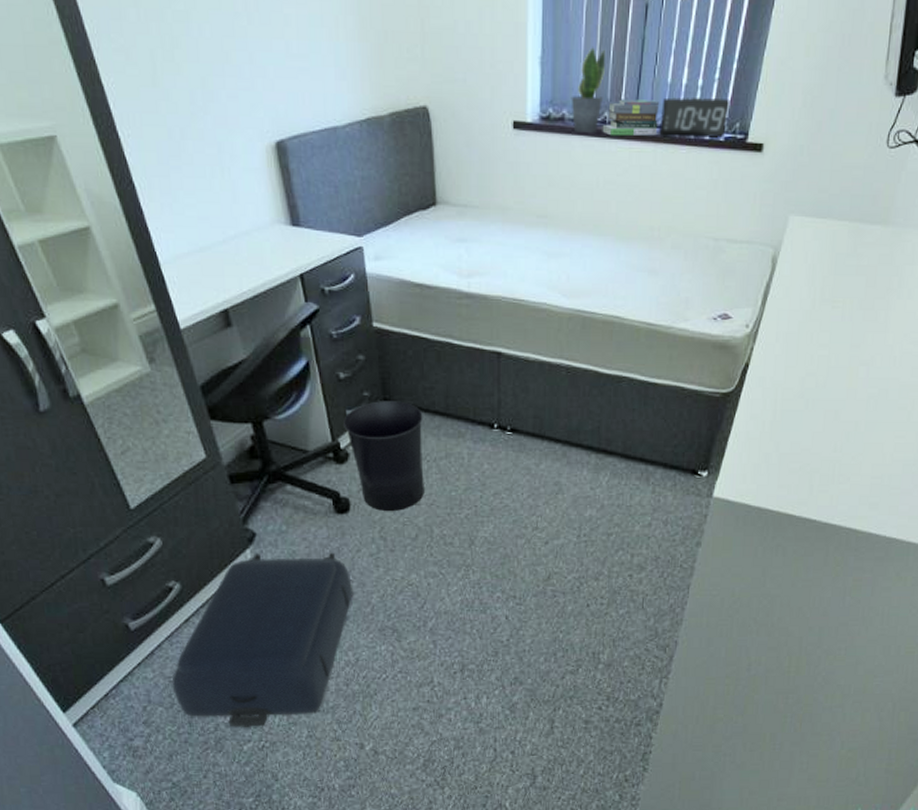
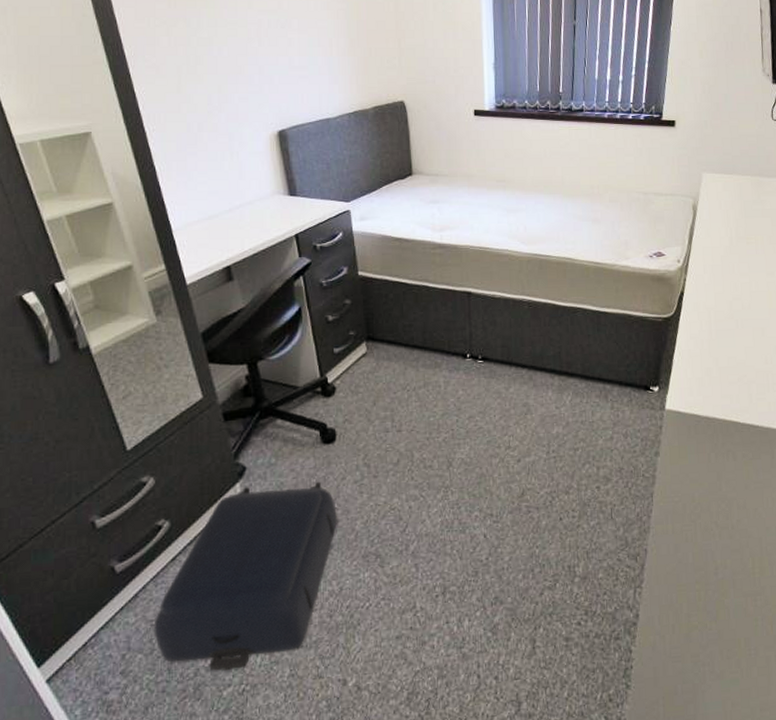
waste bin: present [343,401,424,511] -> none [331,338,405,439]
potted plant: present [571,47,605,133] -> none [519,55,545,117]
books: present [602,99,659,136] -> none [546,91,591,119]
alarm clock: present [658,96,731,139] -> none [591,88,646,120]

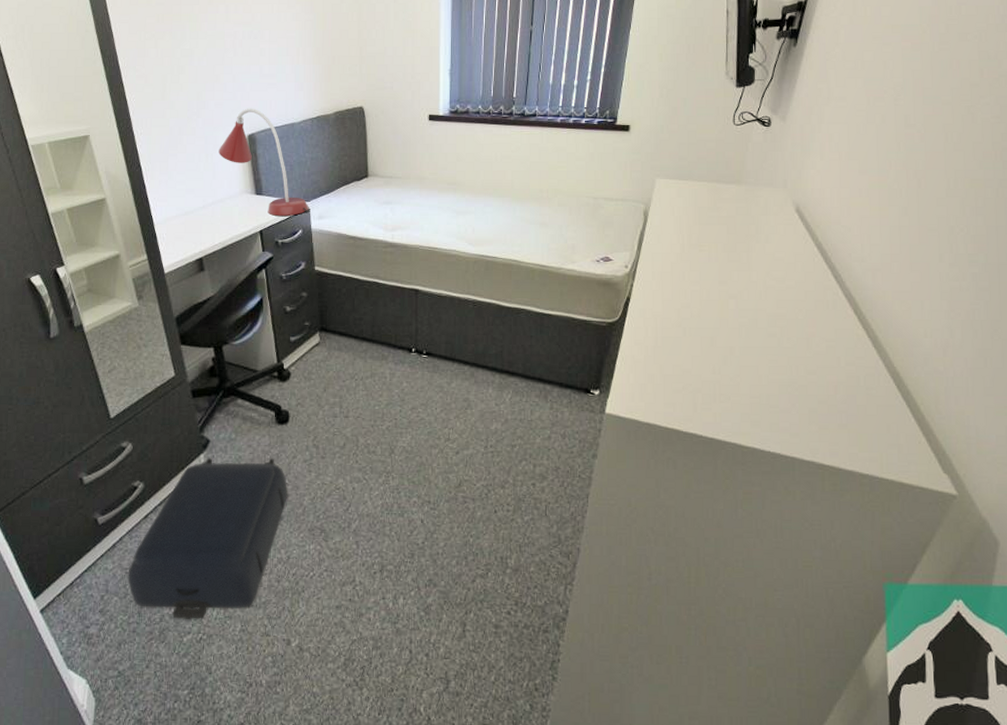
desk lamp: none [245,102,351,218] -> present [218,108,310,216]

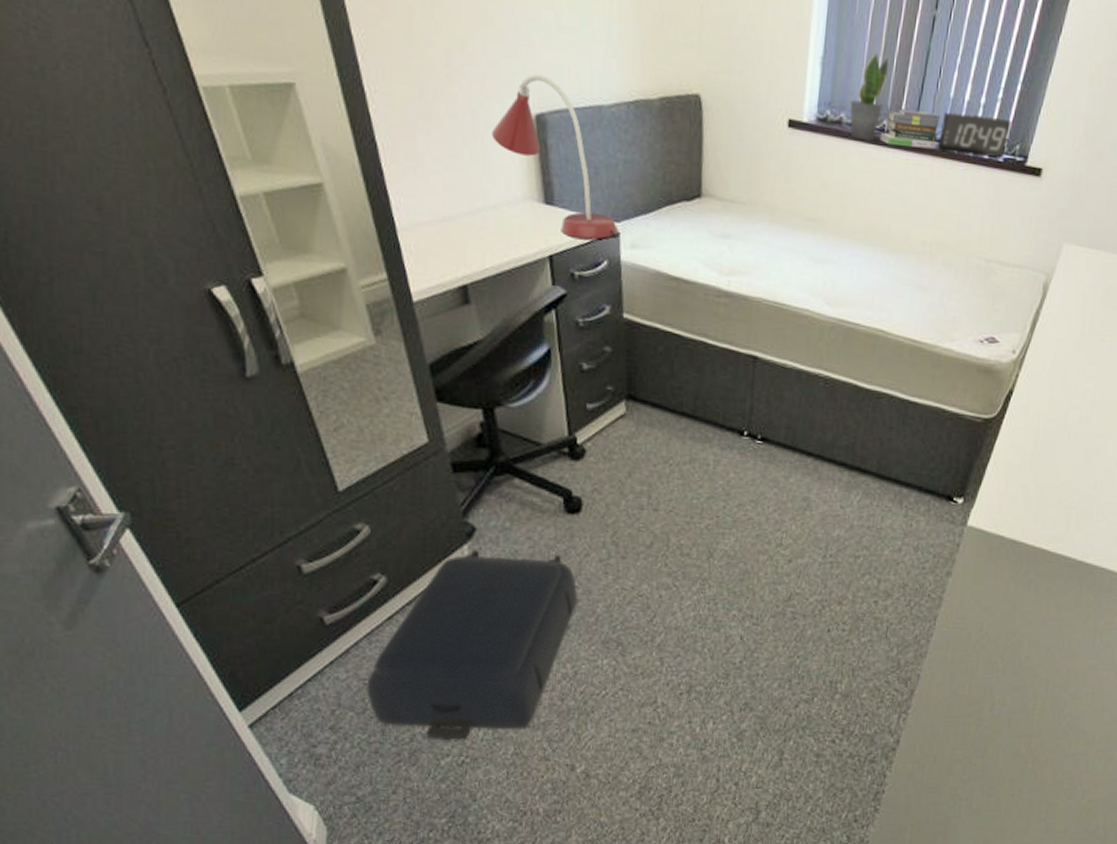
potted plant: none [473,61,500,121] -> present [850,53,889,140]
books: none [499,96,543,123] -> present [879,108,940,150]
alarm clock: none [543,93,601,124] -> present [936,112,1012,159]

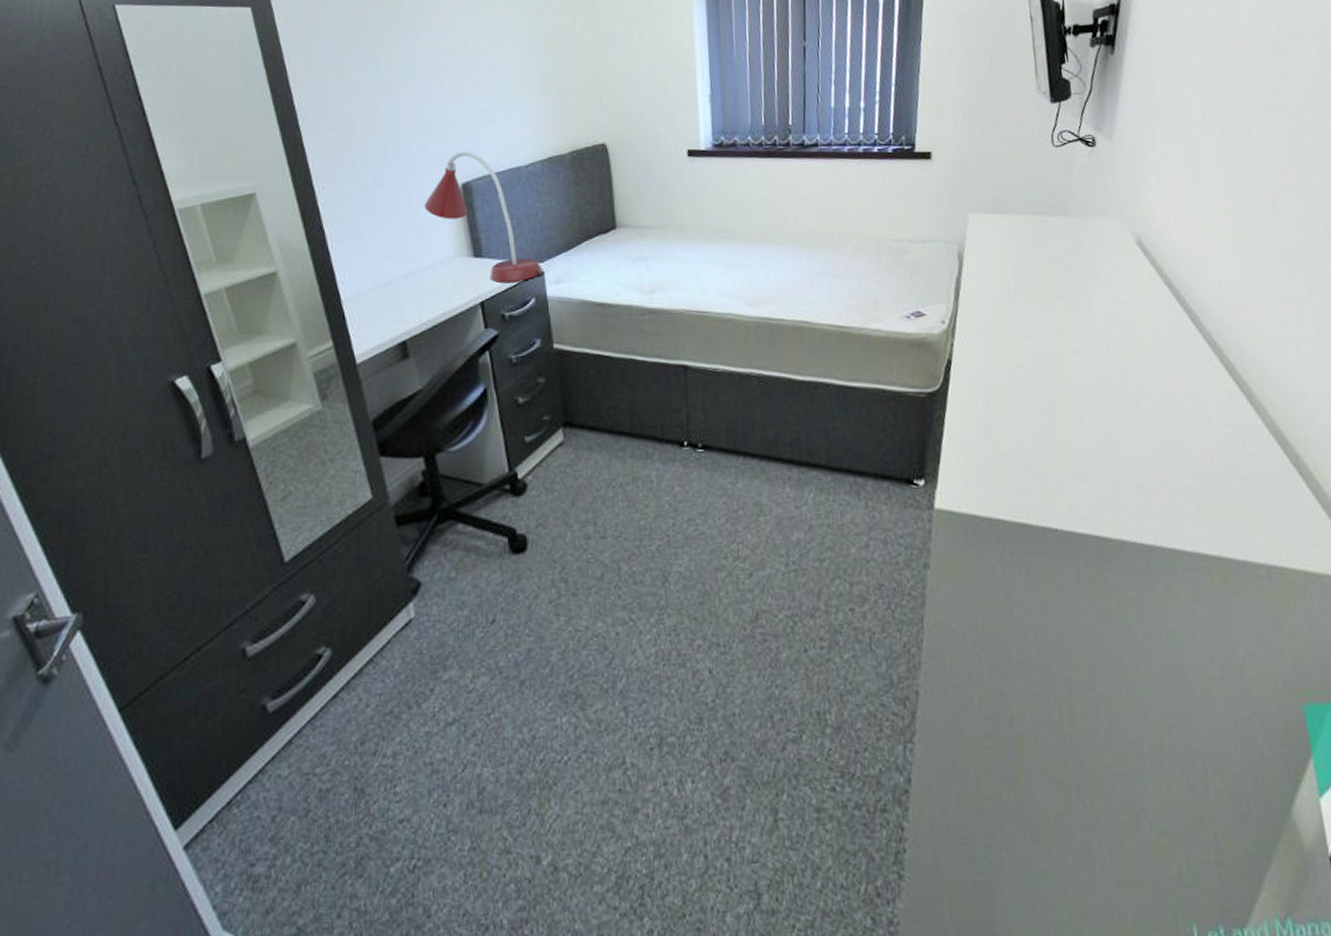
suitcase: present [366,549,577,740] -> none [309,600,529,840]
potted plant: present [850,53,889,140] -> none [741,84,771,155]
books: present [879,108,940,150] -> none [773,122,827,156]
alarm clock: present [936,112,1012,159] -> none [827,117,894,155]

